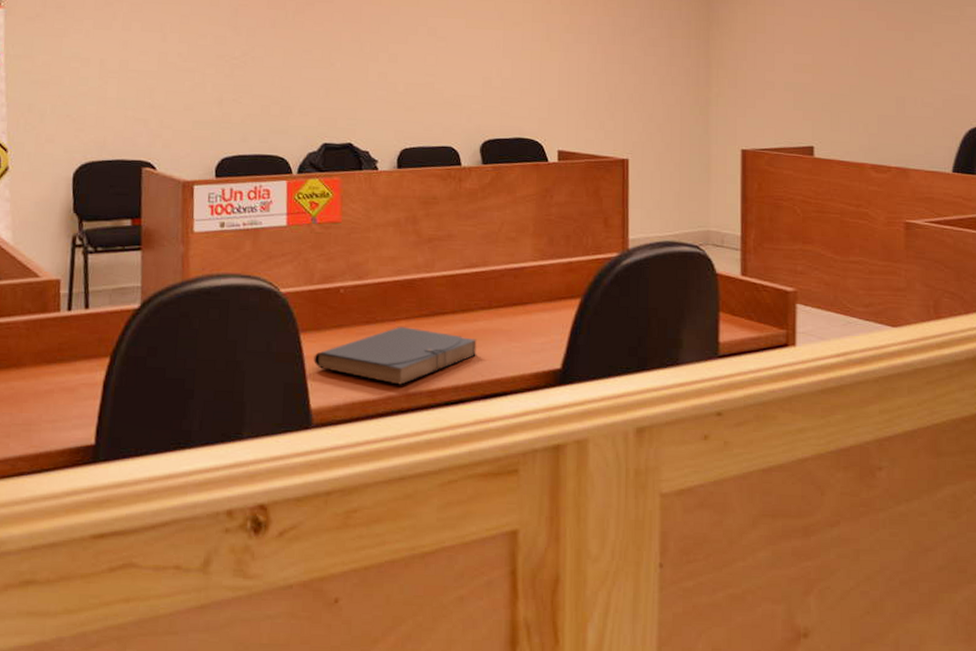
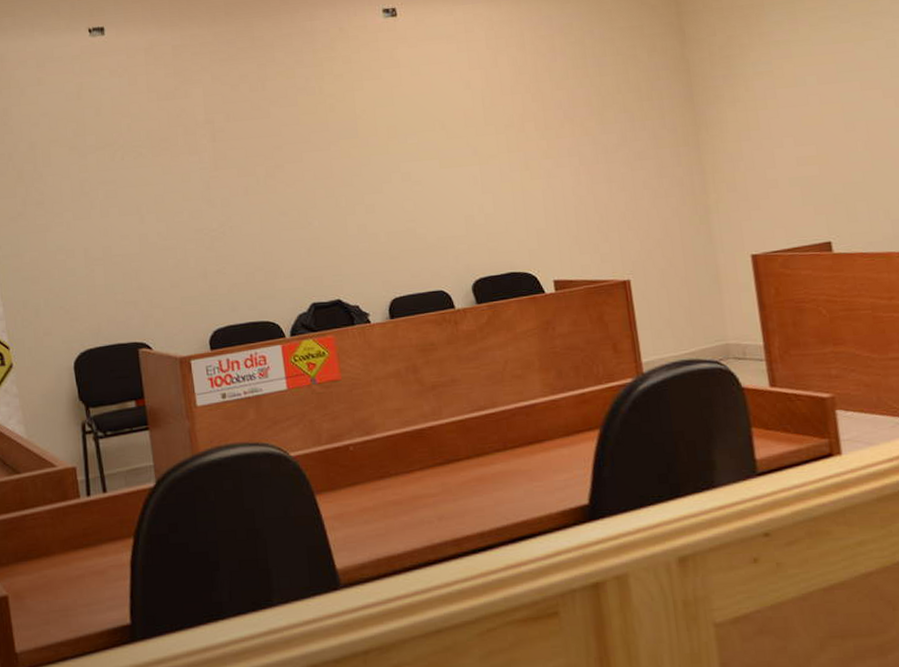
file folder: present [314,327,477,385] -> none [332,477,499,537]

